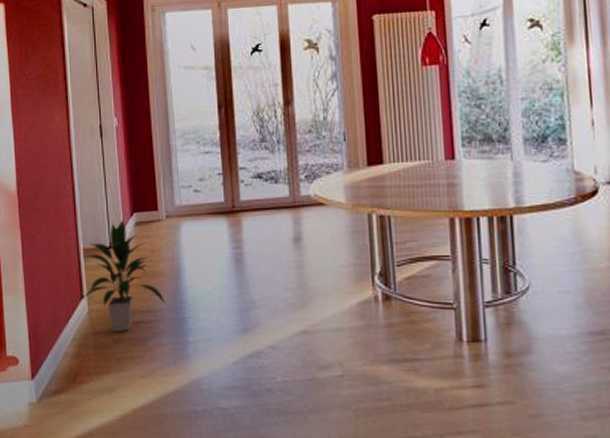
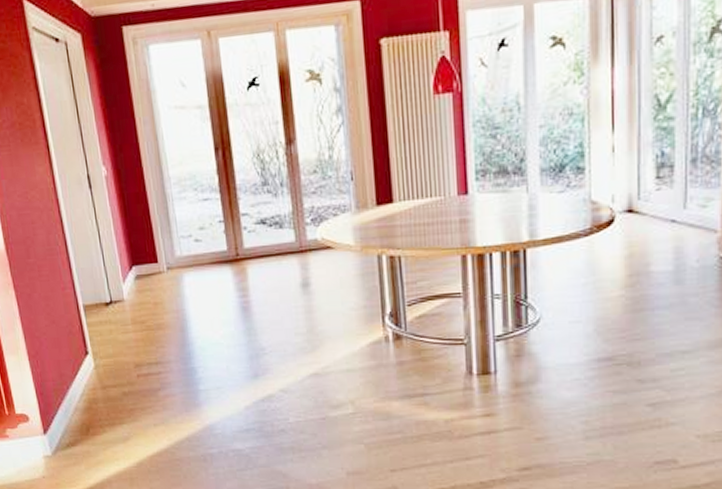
indoor plant: present [82,218,166,333] -> none [83,273,174,386]

